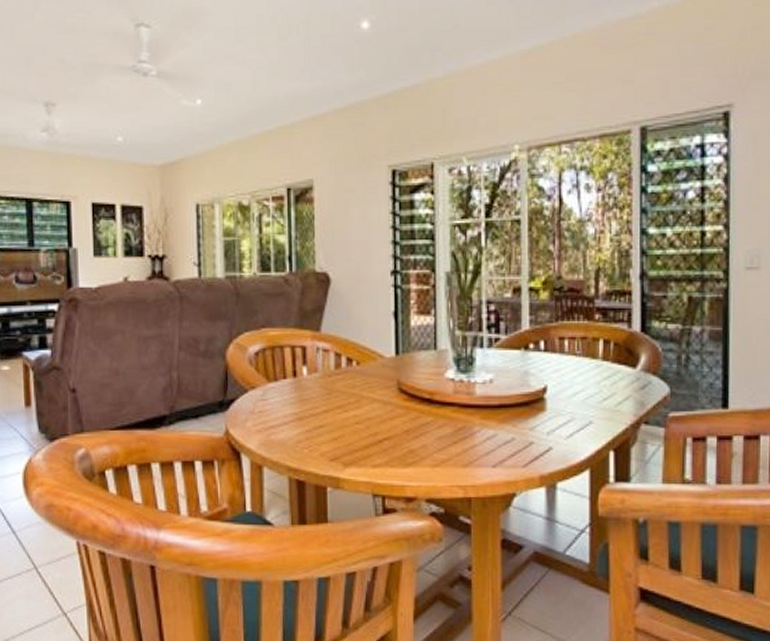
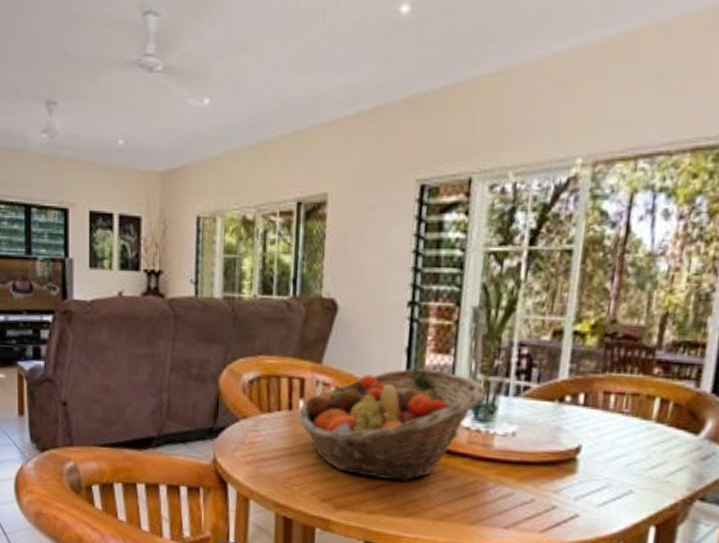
fruit basket: none [302,328,464,434] -> present [298,367,486,481]

